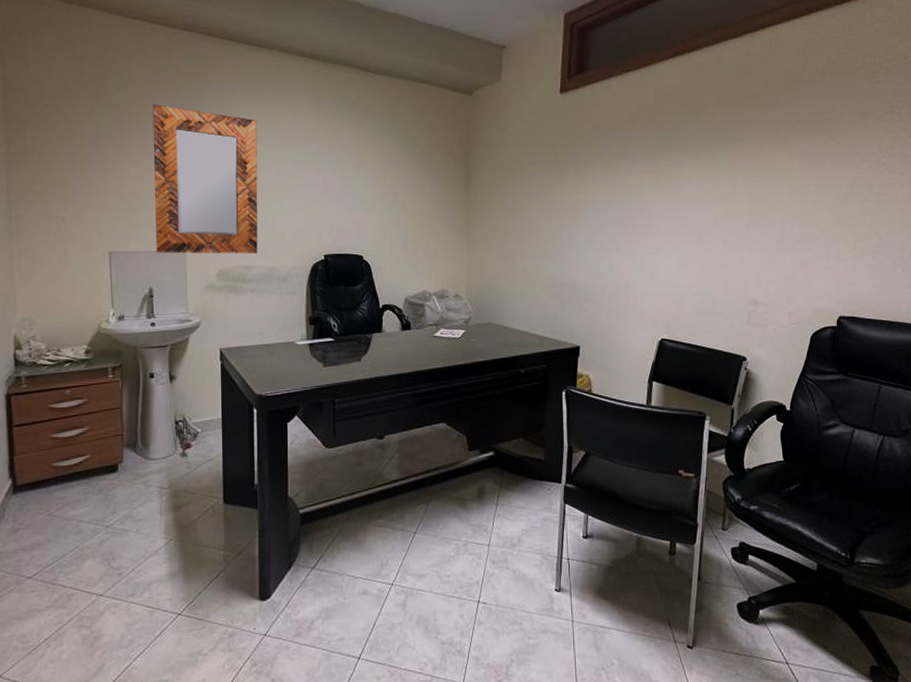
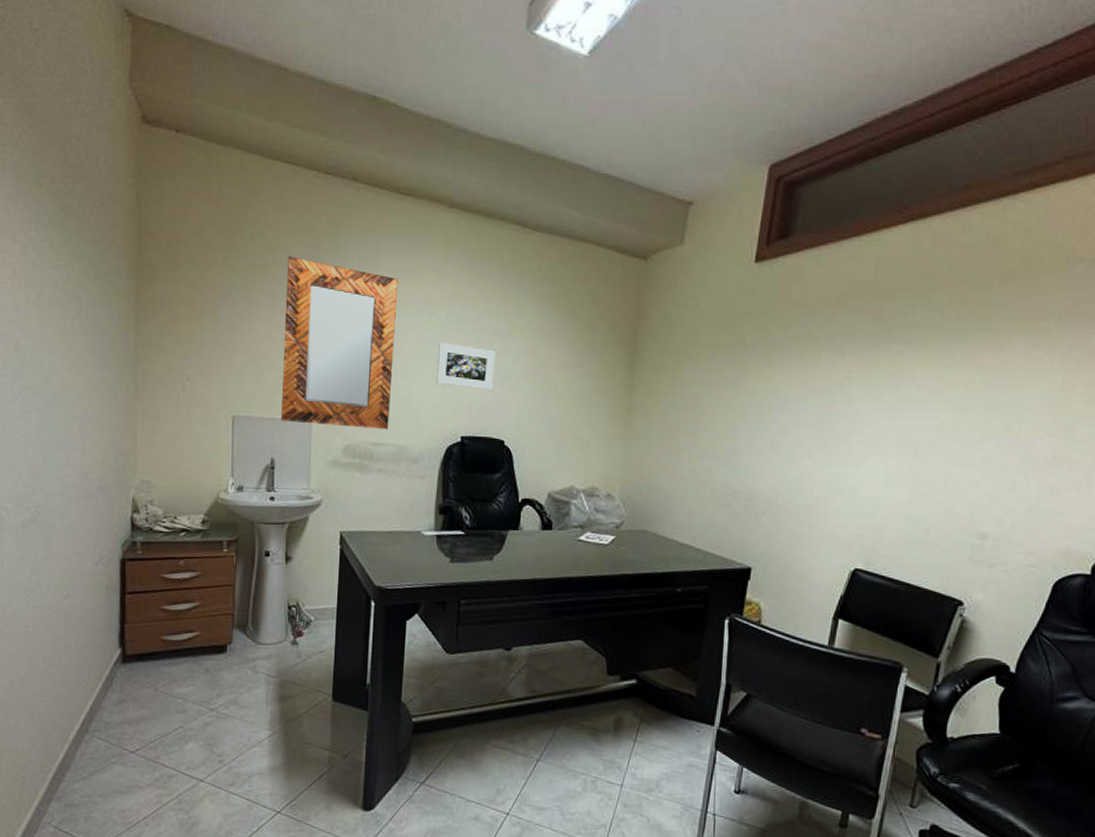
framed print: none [297,174,350,212] -> present [436,343,496,390]

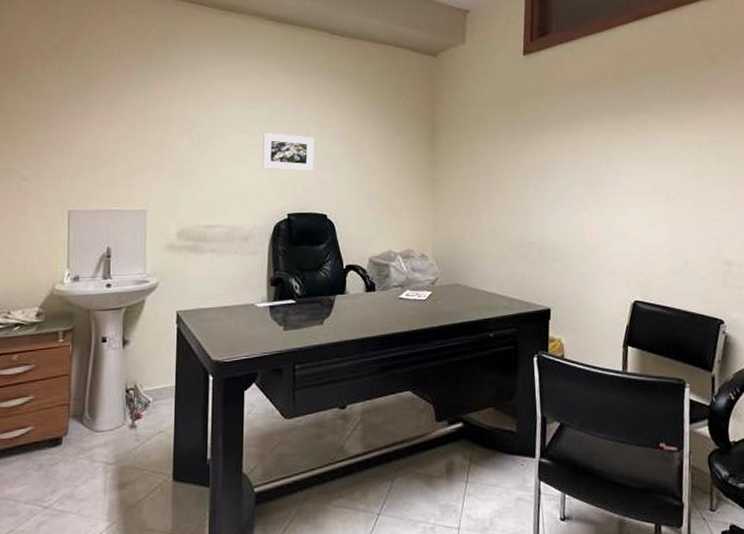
home mirror: present [281,256,399,430] -> none [117,65,225,213]

